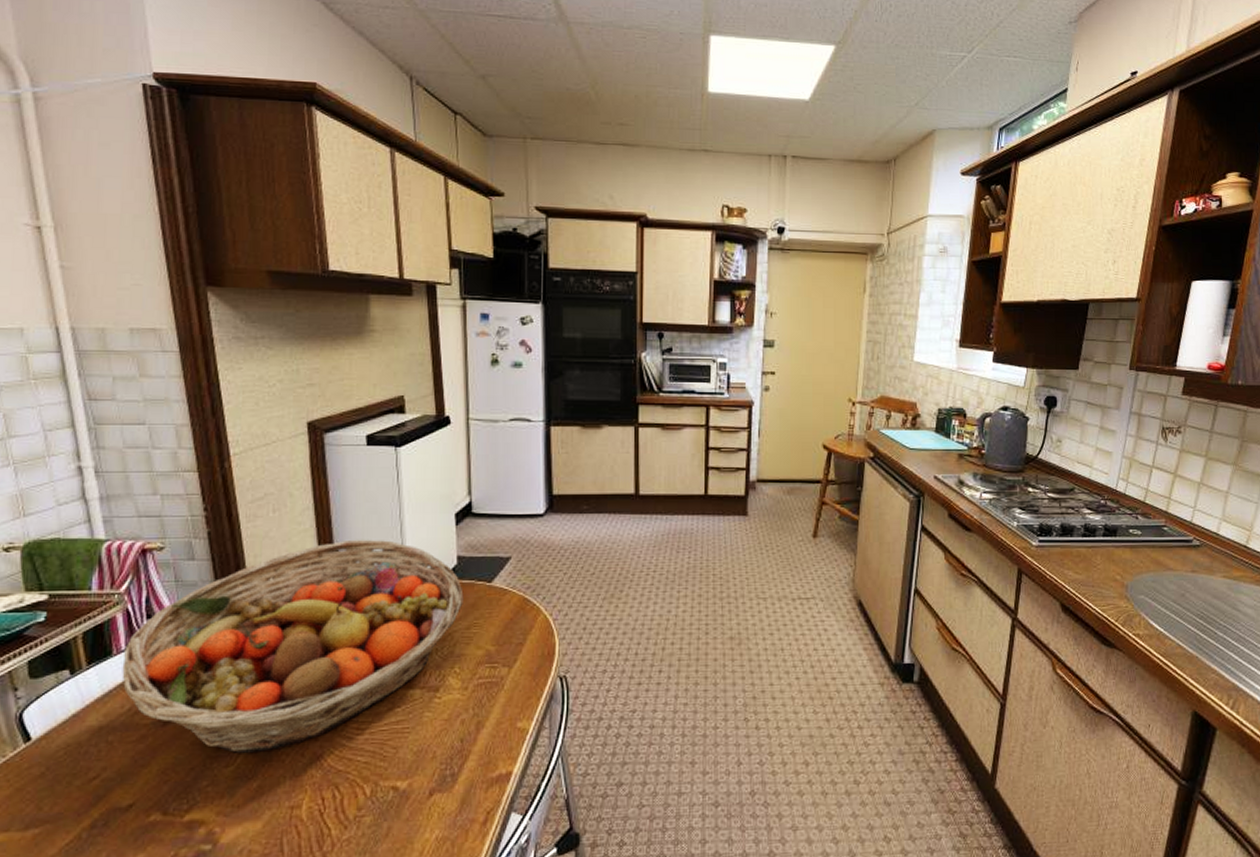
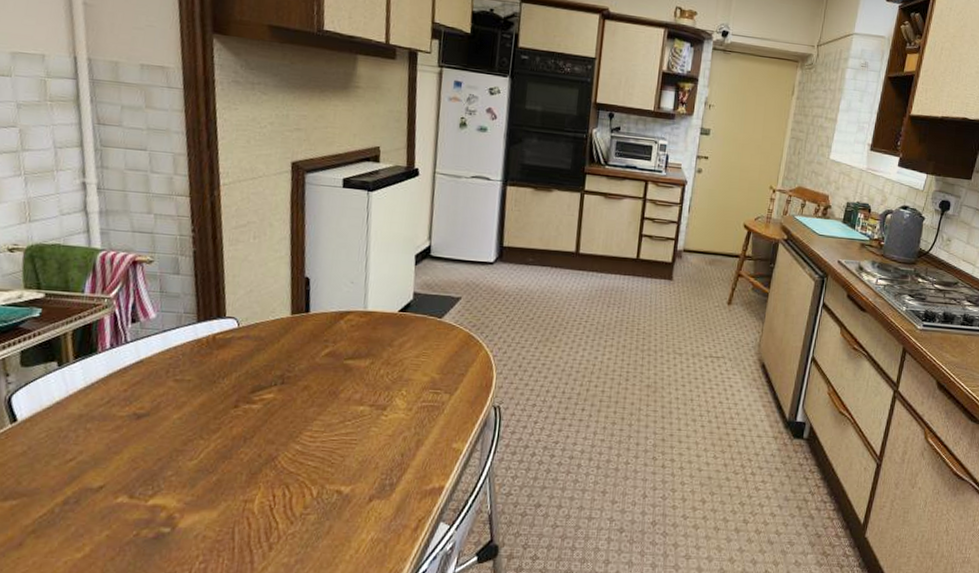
fruit basket: present [122,539,464,754] -> none [104,269,416,451]

